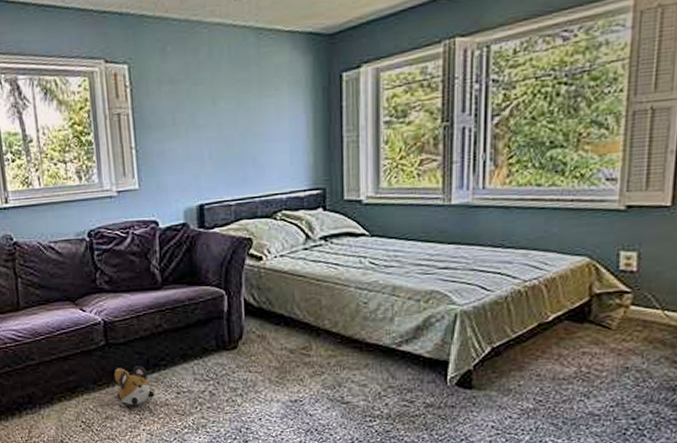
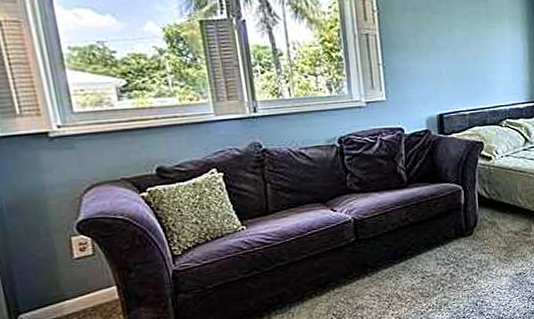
plush toy: present [114,366,155,405] -> none [364,257,403,294]

